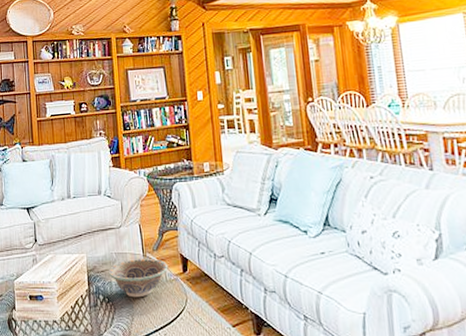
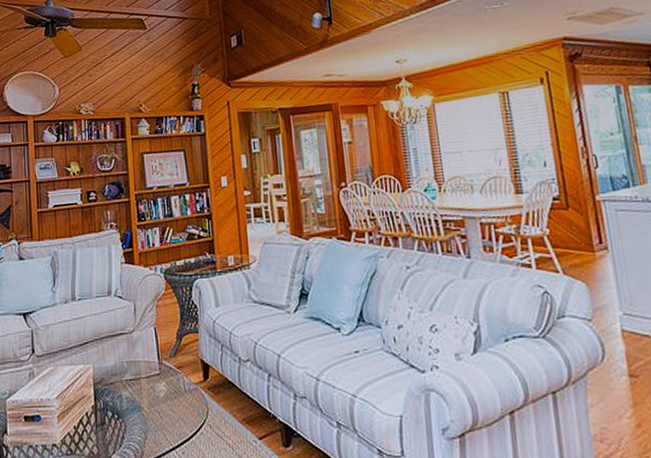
decorative bowl: present [108,259,169,298] -> none [118,366,188,412]

